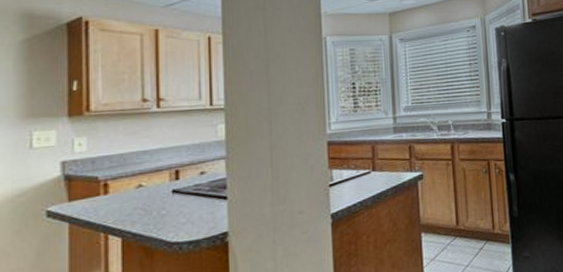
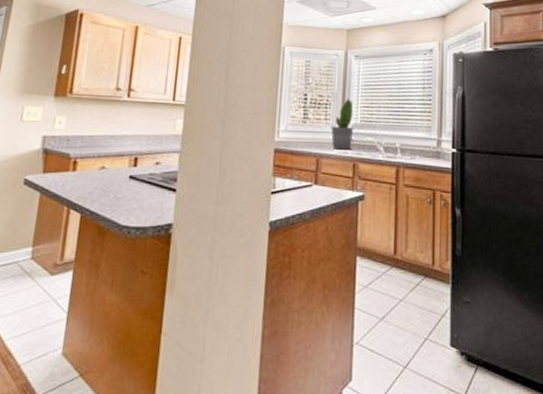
potted plant: none [383,82,406,134] -> present [331,98,354,150]

